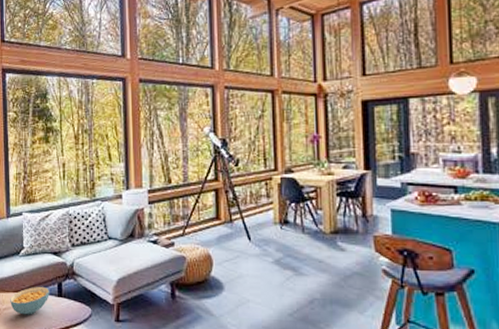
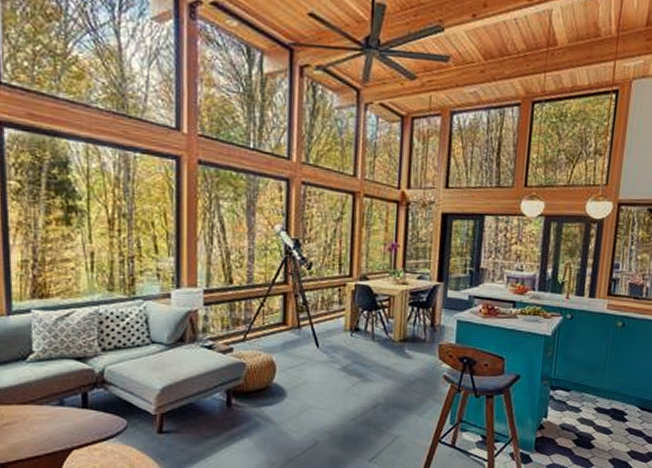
cereal bowl: present [10,286,49,315] -> none [13,397,70,431]

